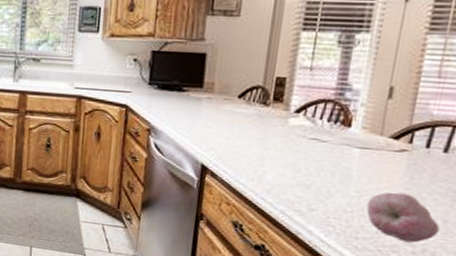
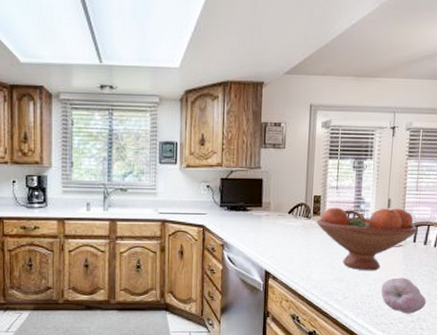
fruit bowl: none [276,93,437,181] -> present [316,207,419,271]

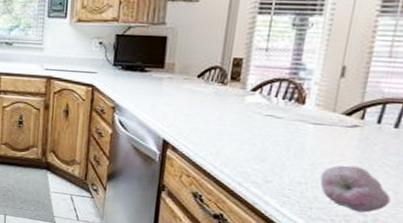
fruit bowl: present [316,207,419,271] -> none [233,72,388,154]

